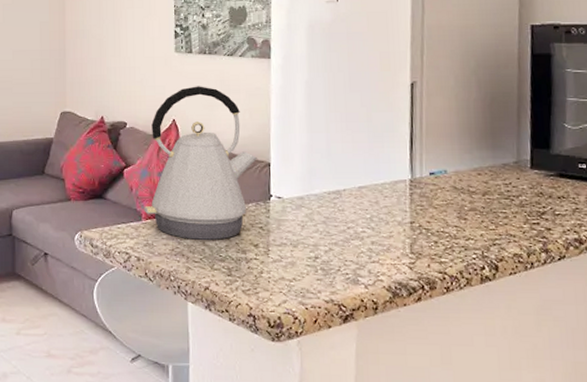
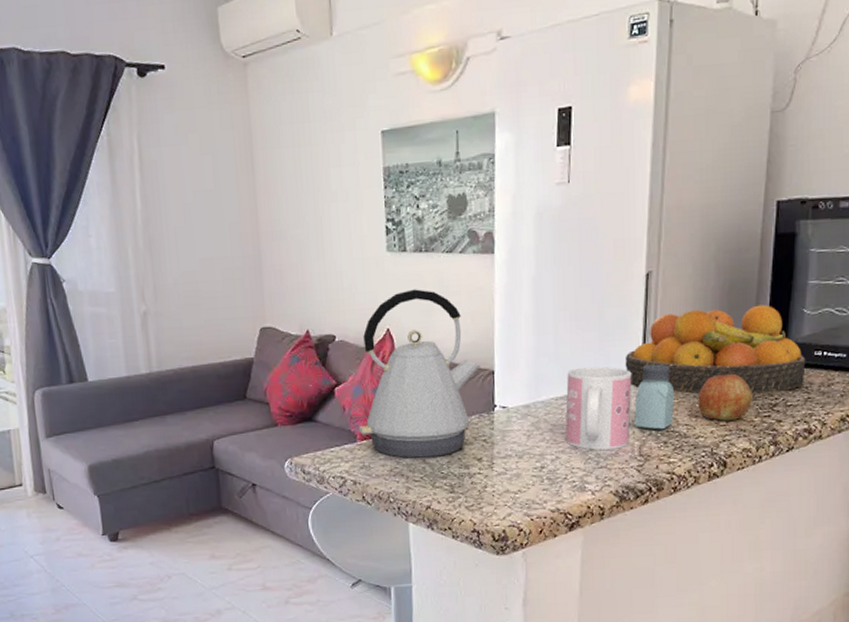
mug: none [337,165,401,245] -> present [565,366,632,450]
fruit bowl: none [393,117,572,201] -> present [625,304,806,394]
saltshaker: none [404,166,443,230] -> present [634,364,675,430]
apple: none [466,180,520,225] -> present [698,373,752,421]

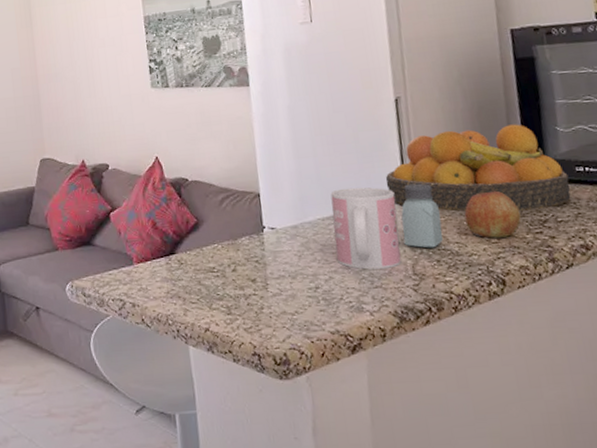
kettle: present [358,289,480,458] -> none [134,120,246,280]

